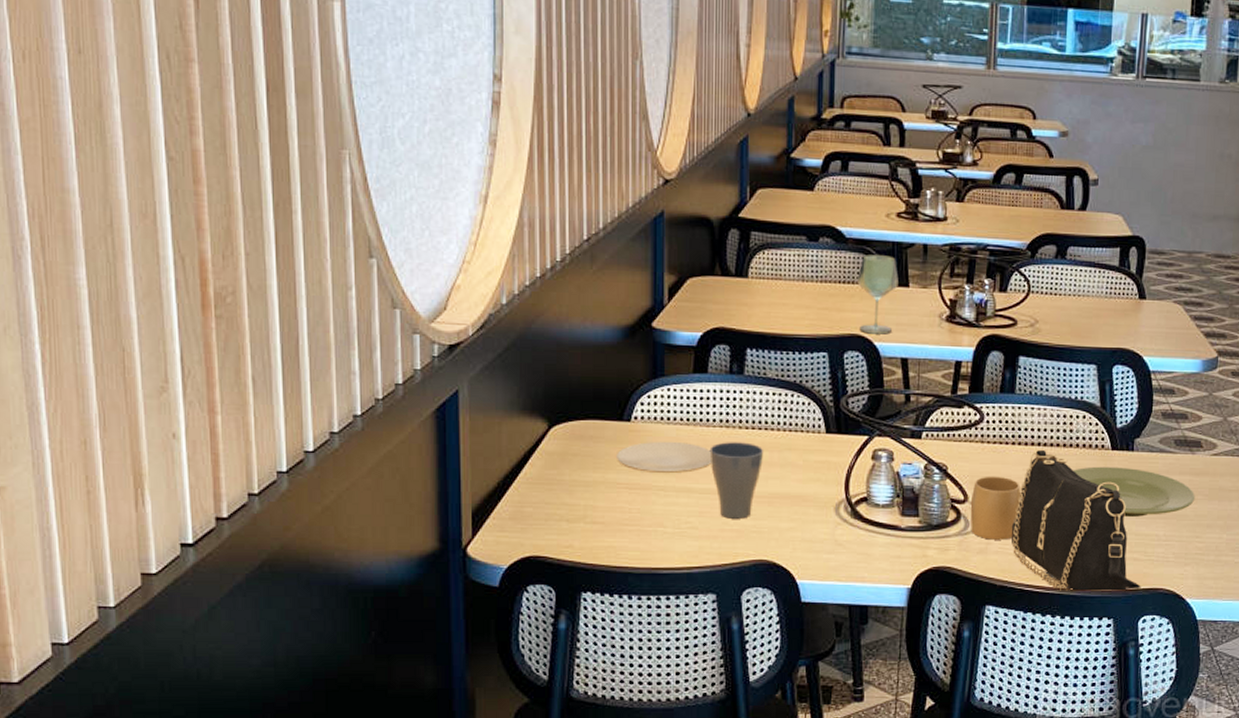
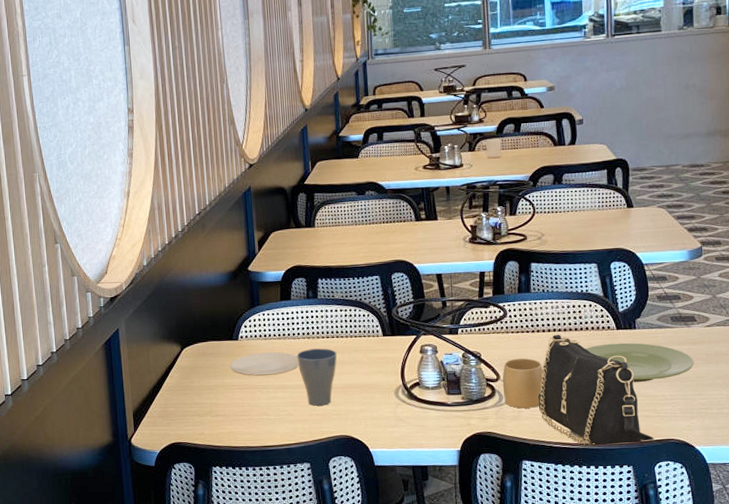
wine glass: present [857,255,899,335] -> none [397,198,429,259]
cup: none [971,189,997,216] -> present [480,138,502,159]

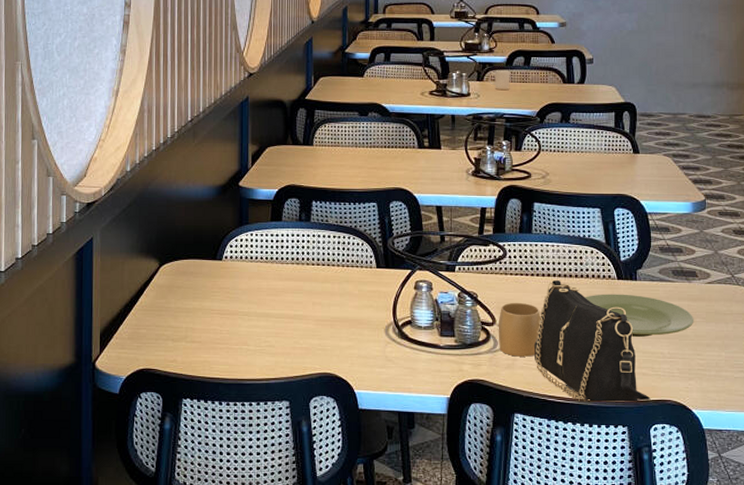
plate: present [230,352,300,377] -> none [211,275,286,302]
cup: present [297,348,337,406] -> none [283,276,327,339]

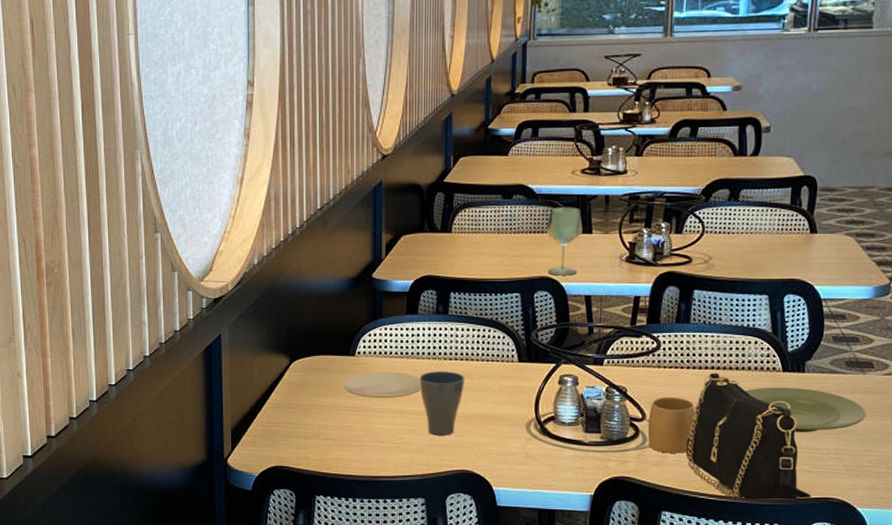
plate: none [211,275,286,302] -> present [344,371,422,399]
cup: none [283,276,327,339] -> present [419,371,465,435]
wine glass: none [399,125,432,187] -> present [546,207,583,276]
cup: present [489,70,510,91] -> none [649,143,674,166]

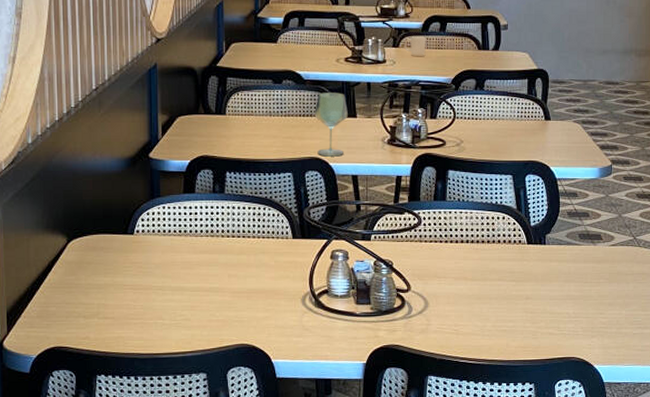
plate: present [344,371,422,399] -> none [123,249,201,276]
cup: present [419,371,465,435] -> none [198,248,243,311]
mug: present [647,397,696,453] -> none [412,269,454,322]
cup: none [649,143,674,166] -> present [404,36,426,57]
handbag: present [686,372,811,501] -> none [447,245,555,363]
plate: present [745,387,867,432] -> none [496,258,598,299]

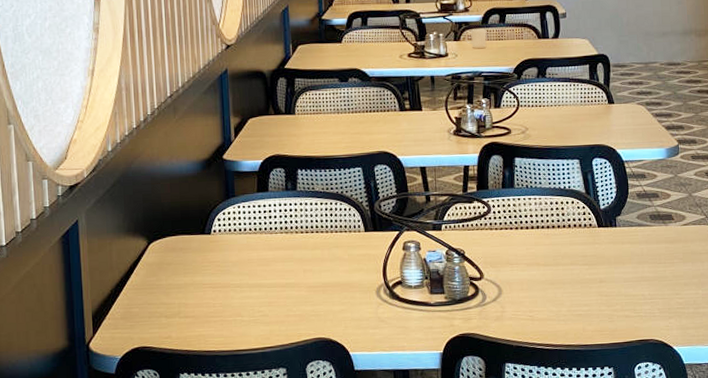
wine glass: present [315,93,348,157] -> none [381,87,413,150]

